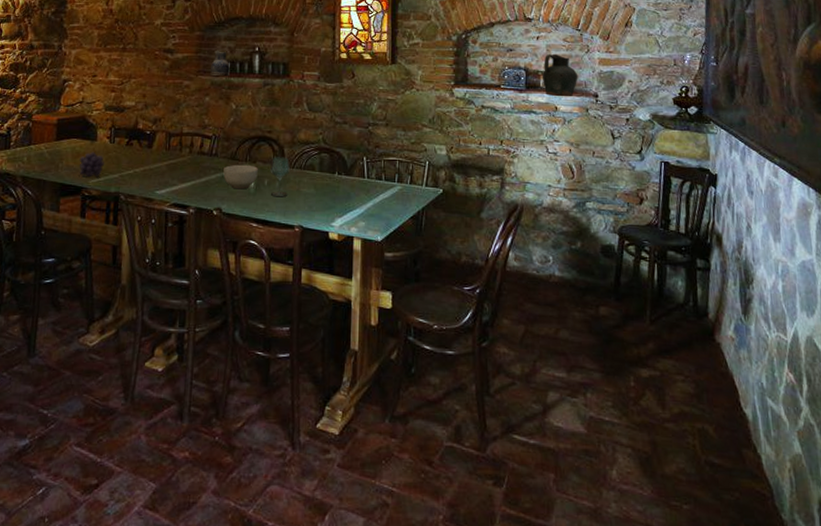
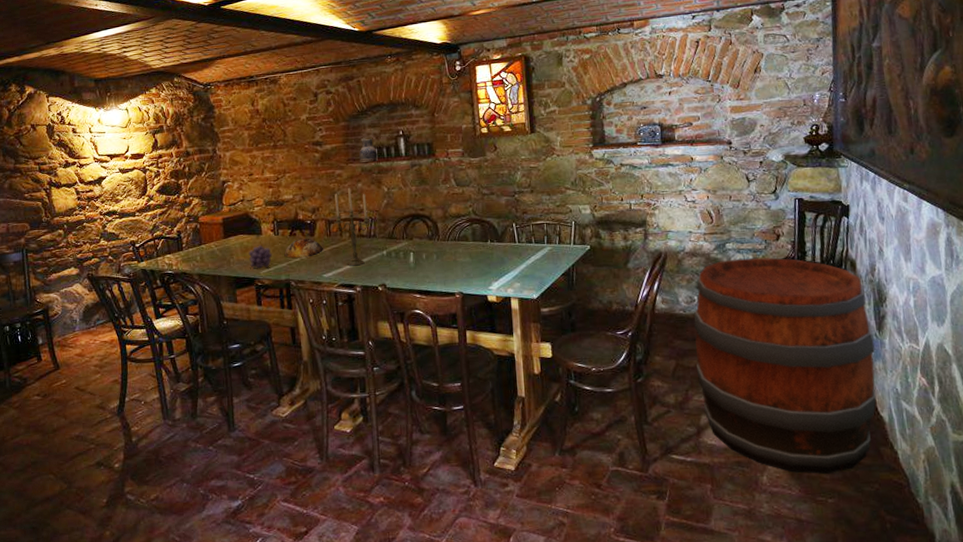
bread: none [117,149,160,171] -> present [284,238,323,258]
candelabra: none [175,100,215,185] -> present [334,187,372,266]
bowl: present [223,164,259,190] -> none [383,242,416,266]
wine glass: present [270,157,291,197] -> none [426,231,446,269]
ceramic jug: present [541,53,578,97] -> none [676,106,712,148]
wooden barrel: none [546,219,740,474] -> present [694,257,877,474]

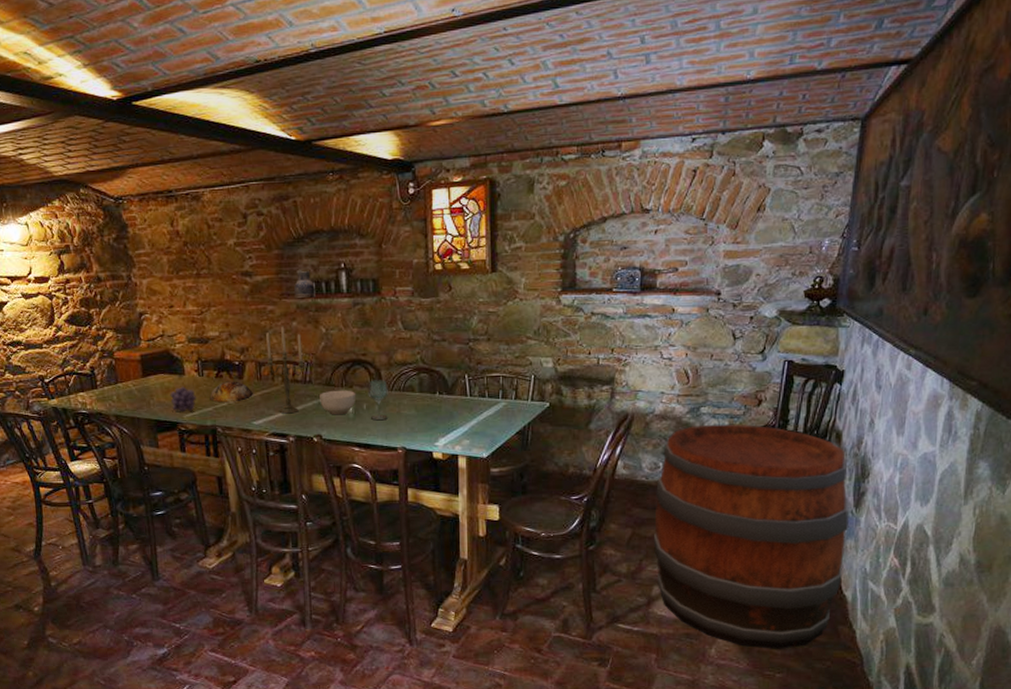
bowl: none [383,242,416,266] -> present [320,390,356,415]
wine glass: none [426,231,446,269] -> present [368,380,390,421]

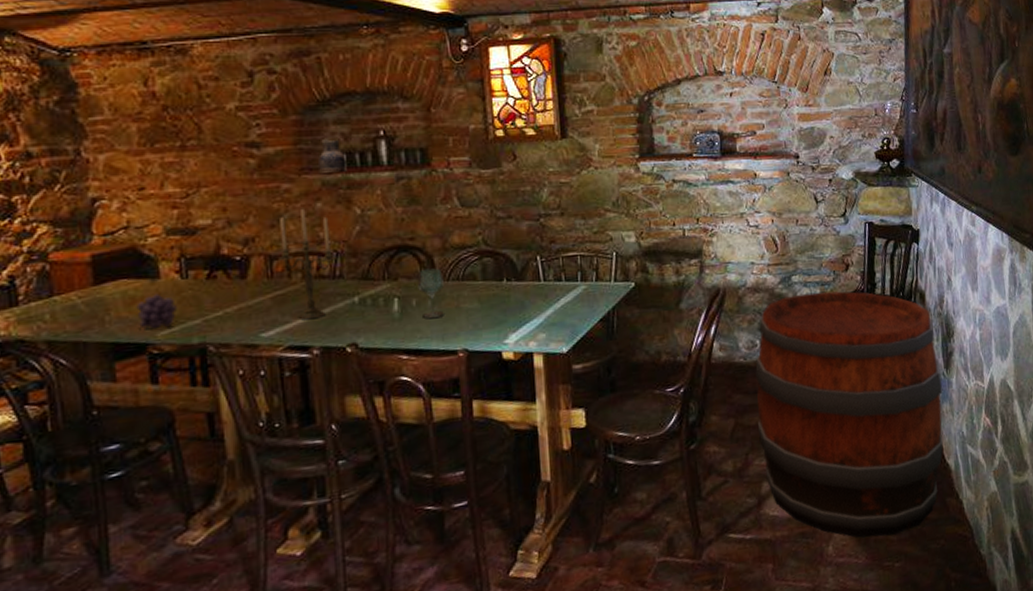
bread: present [209,381,253,403] -> none [197,281,261,312]
bowl: present [320,390,356,415] -> none [354,283,403,317]

